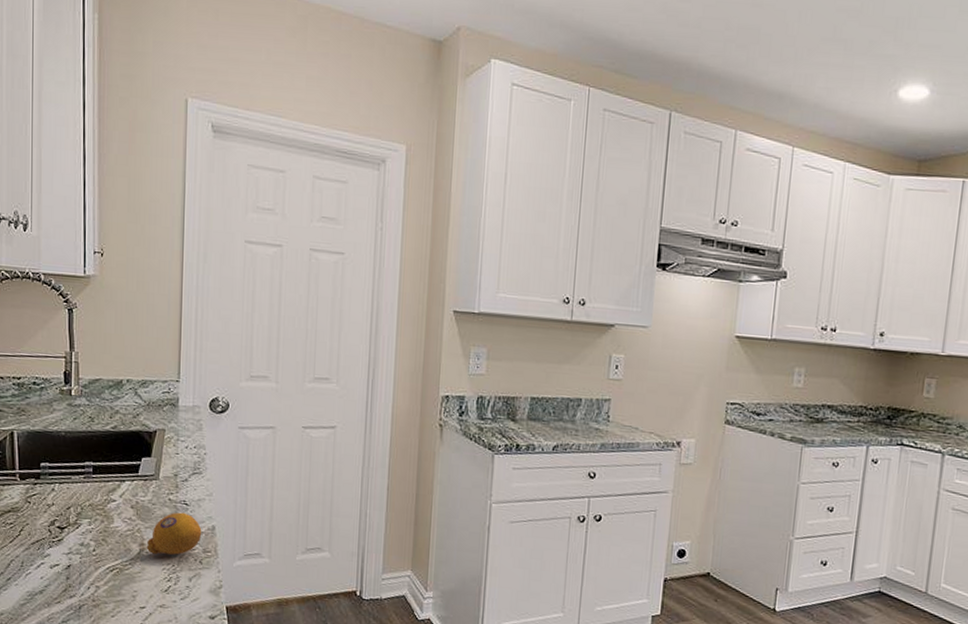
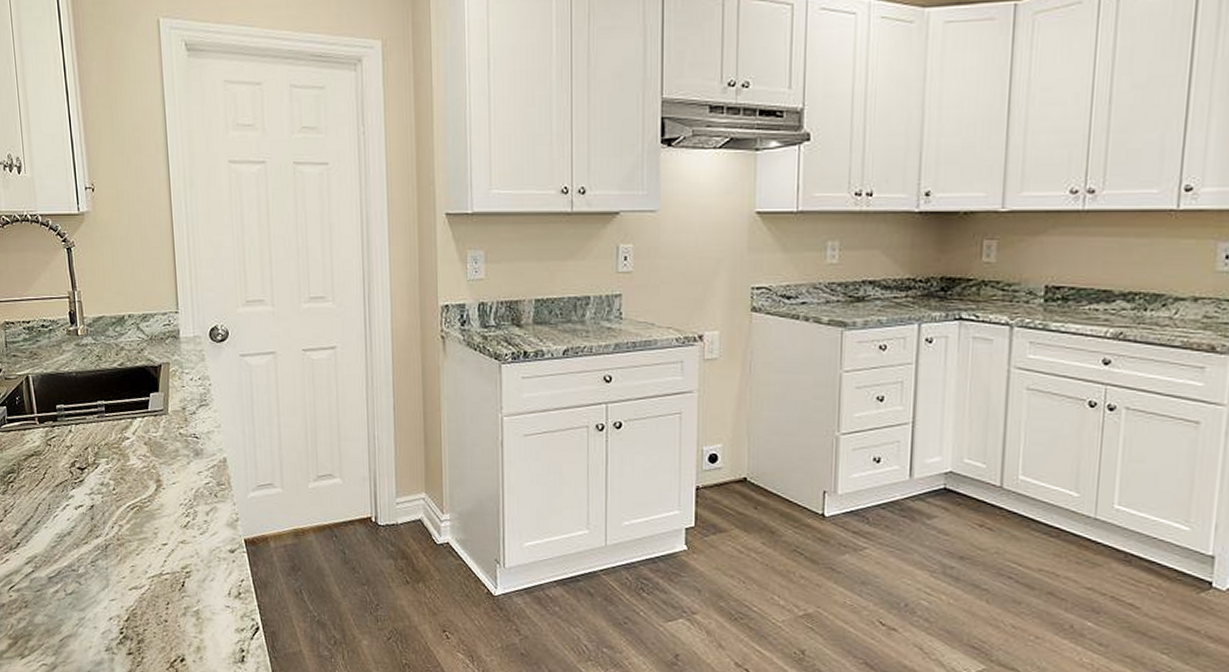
lemon: present [146,512,202,555] -> none [162,446,214,490]

